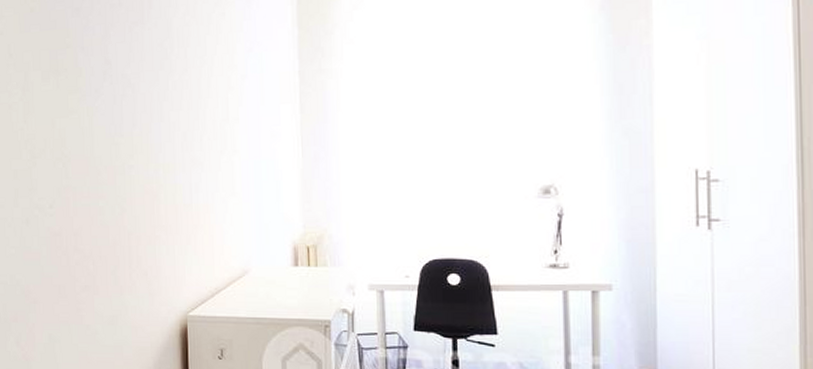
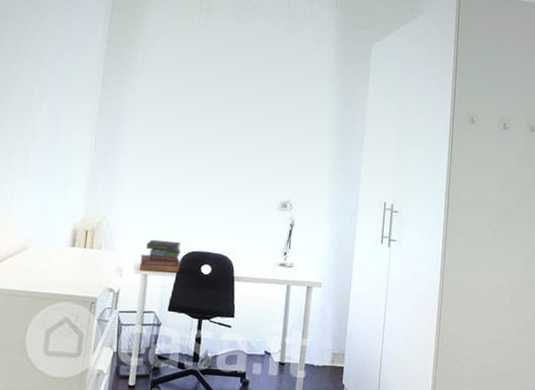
books: none [373,249,421,287] -> present [139,239,181,273]

